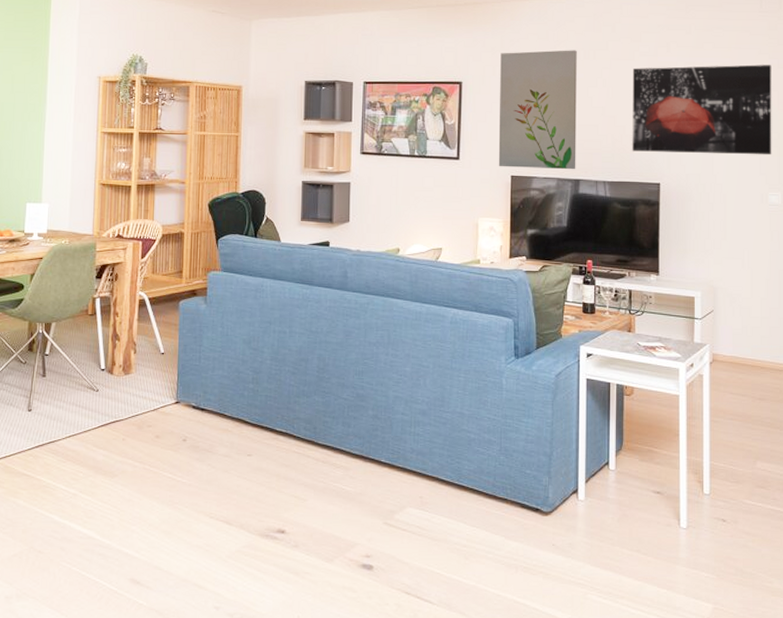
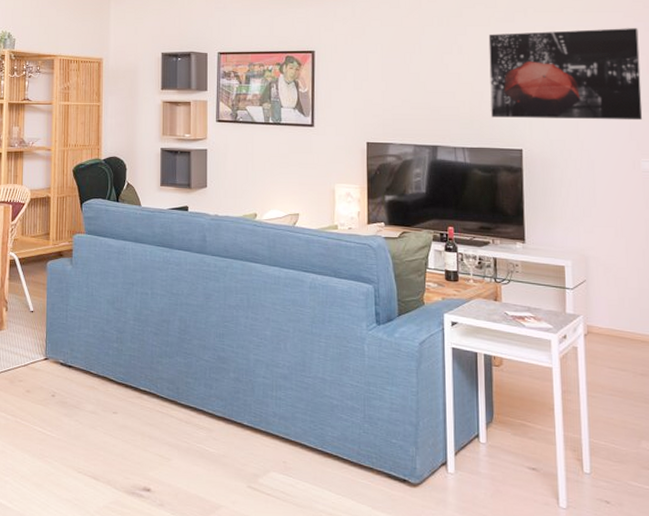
wall art: present [498,50,577,170] -> none [352,17,433,136]

